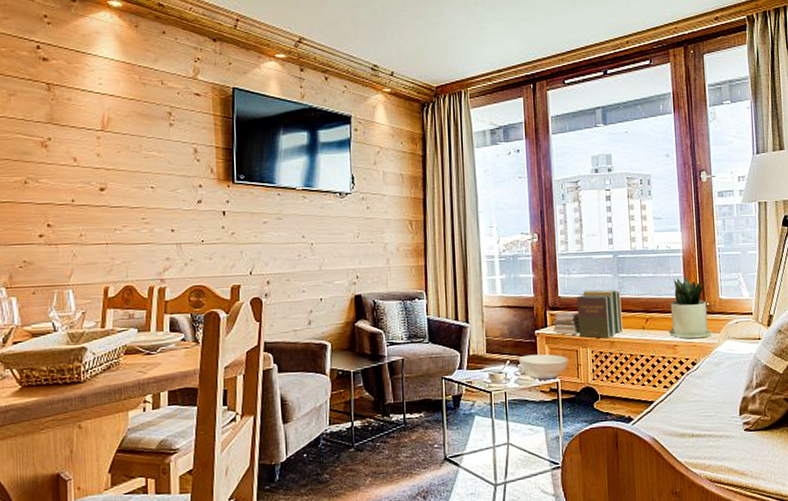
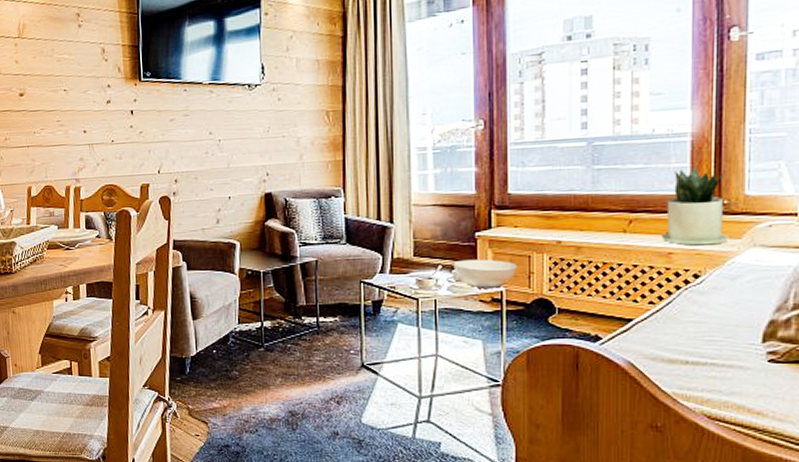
books: present [552,311,581,335] -> none [498,211,535,238]
books: present [576,289,623,339] -> none [532,184,594,244]

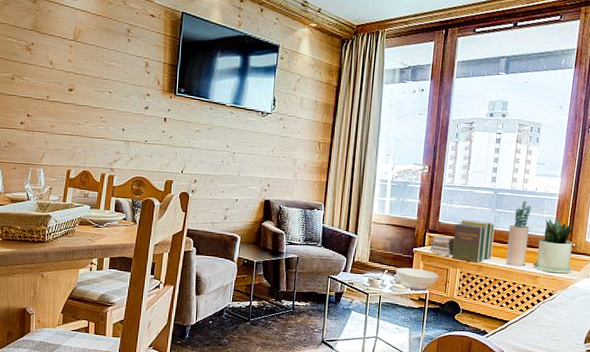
books: none [498,211,535,238] -> present [430,235,455,256]
books: none [532,184,594,244] -> present [452,219,495,264]
vase: none [617,147,650,242] -> present [505,199,531,267]

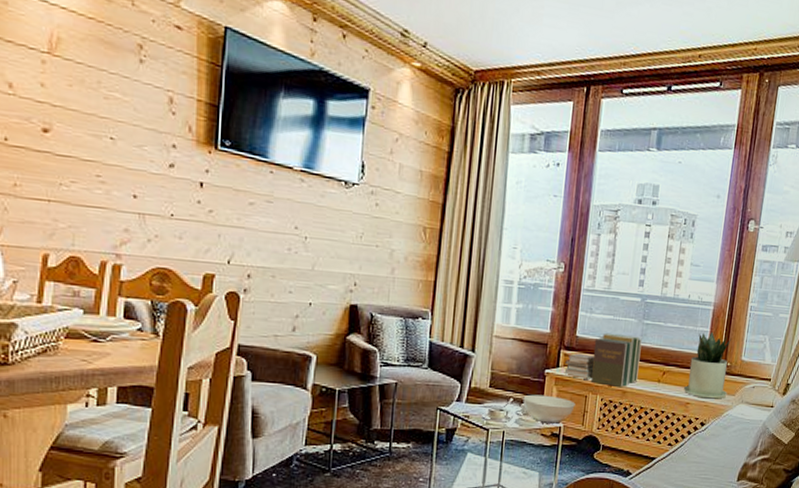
vase: present [505,199,531,267] -> none [653,308,683,391]

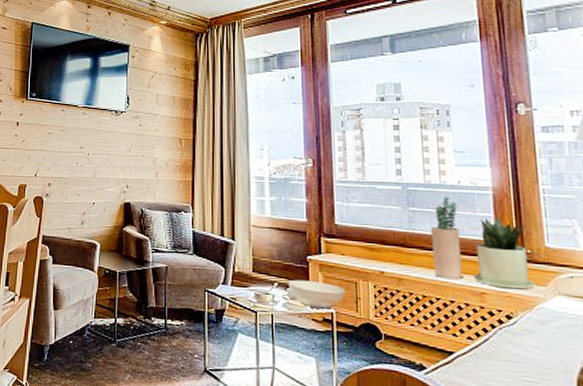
books: present [565,353,595,379] -> none [327,240,361,266]
books: present [591,332,642,388] -> none [356,220,413,275]
vase: none [653,308,683,391] -> present [431,195,463,280]

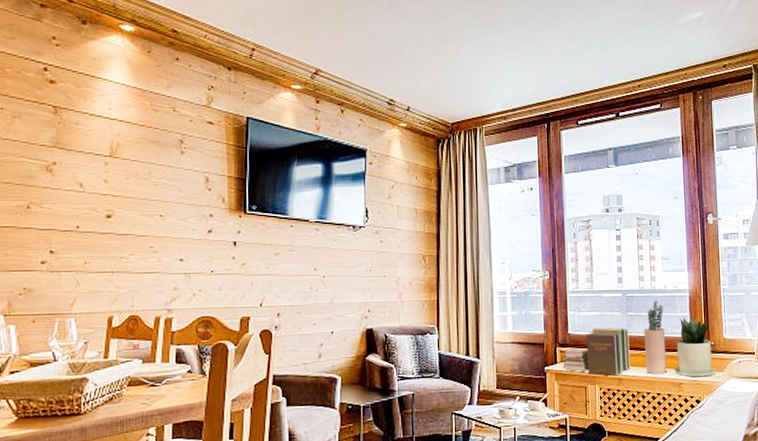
bowl: present [288,279,345,309] -> none [528,390,577,416]
books: none [327,240,361,266] -> present [562,348,589,372]
books: none [356,220,413,275] -> present [586,327,630,376]

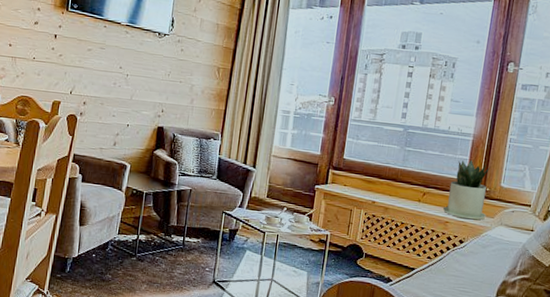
books: present [562,348,589,372] -> none [333,173,360,196]
books: present [586,327,630,376] -> none [356,156,404,205]
vase: present [644,299,667,374] -> none [414,138,443,210]

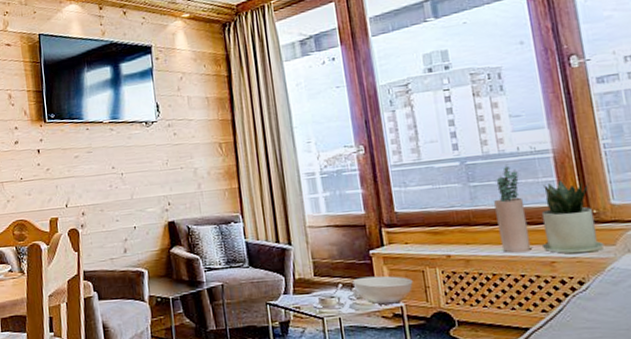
bowl: none [295,205,341,232] -> present [352,275,413,305]
vase: none [414,138,443,210] -> present [494,164,531,253]

